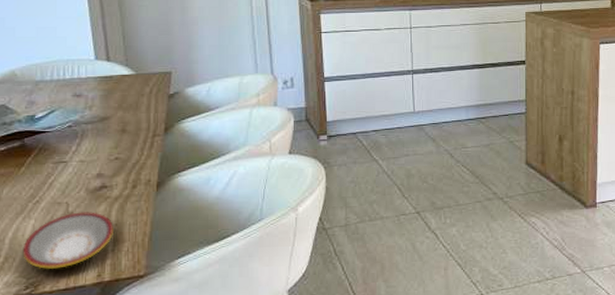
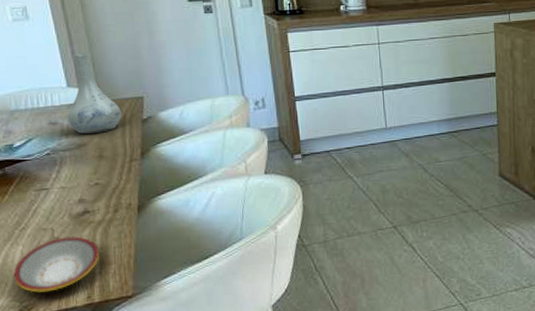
vase: none [92,26,148,108] -> present [66,53,122,135]

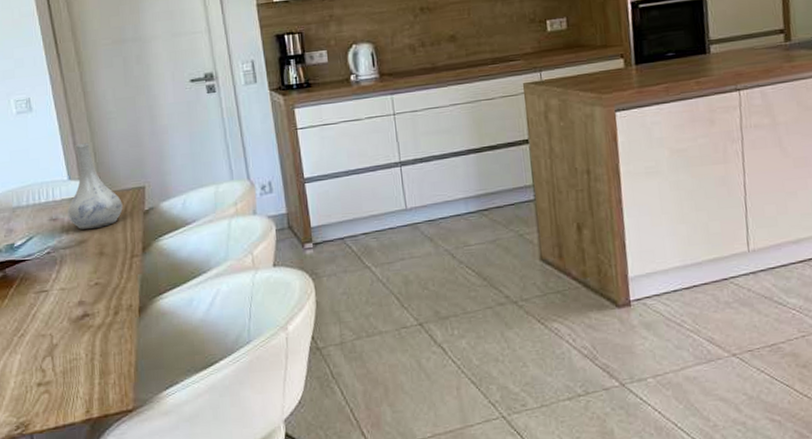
plate: present [13,236,99,293] -> none [11,342,99,407]

